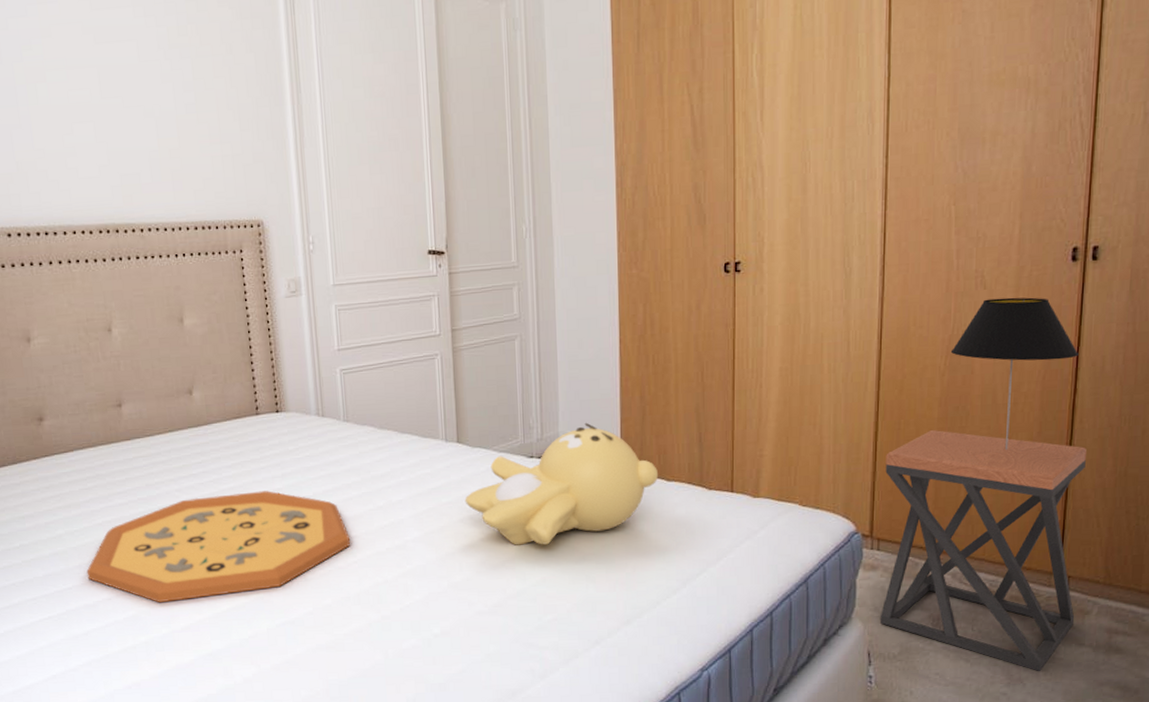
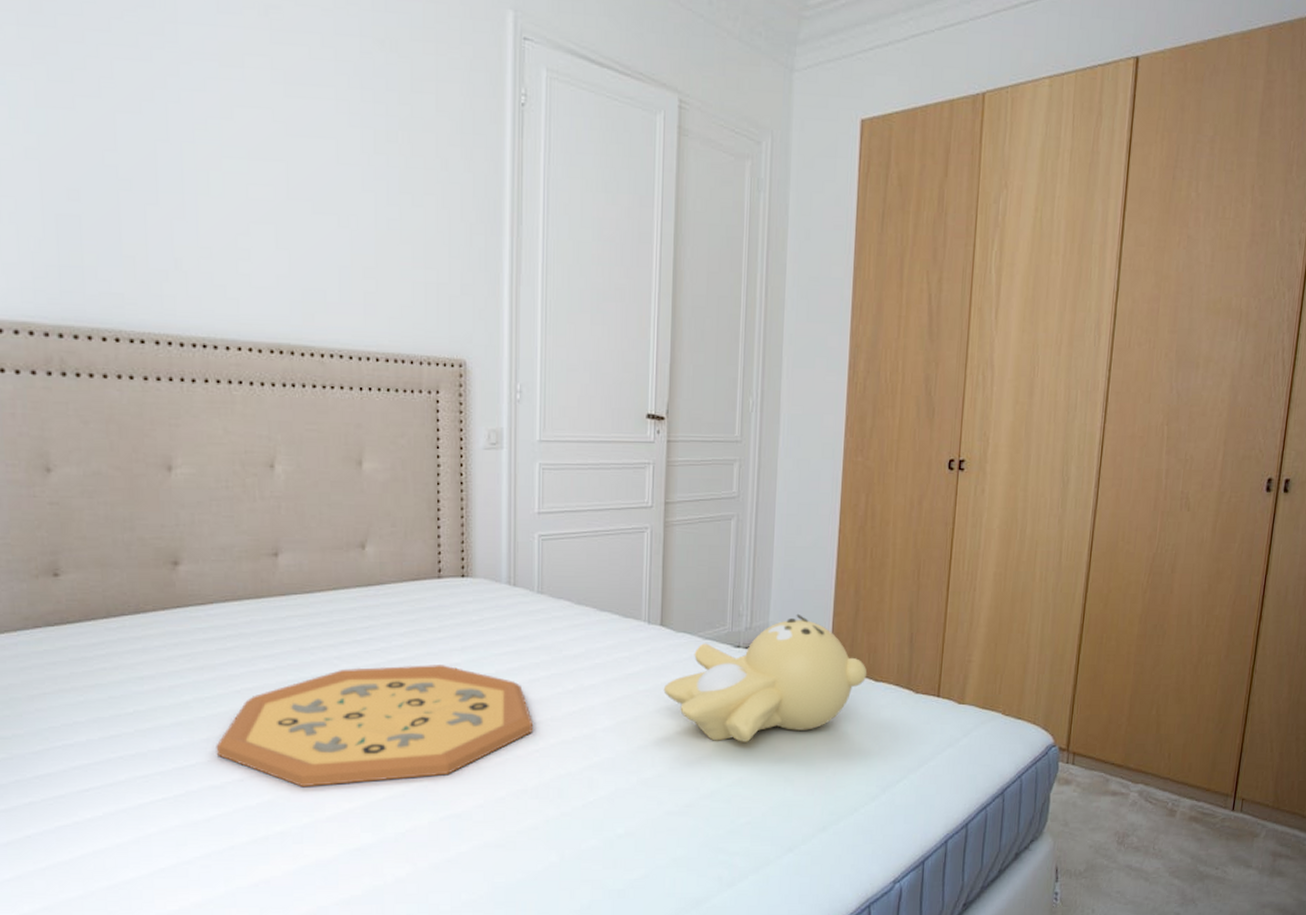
stool: present [881,429,1086,671] -> none [1070,646,1266,892]
table lamp: present [950,297,1078,450] -> none [1153,521,1266,671]

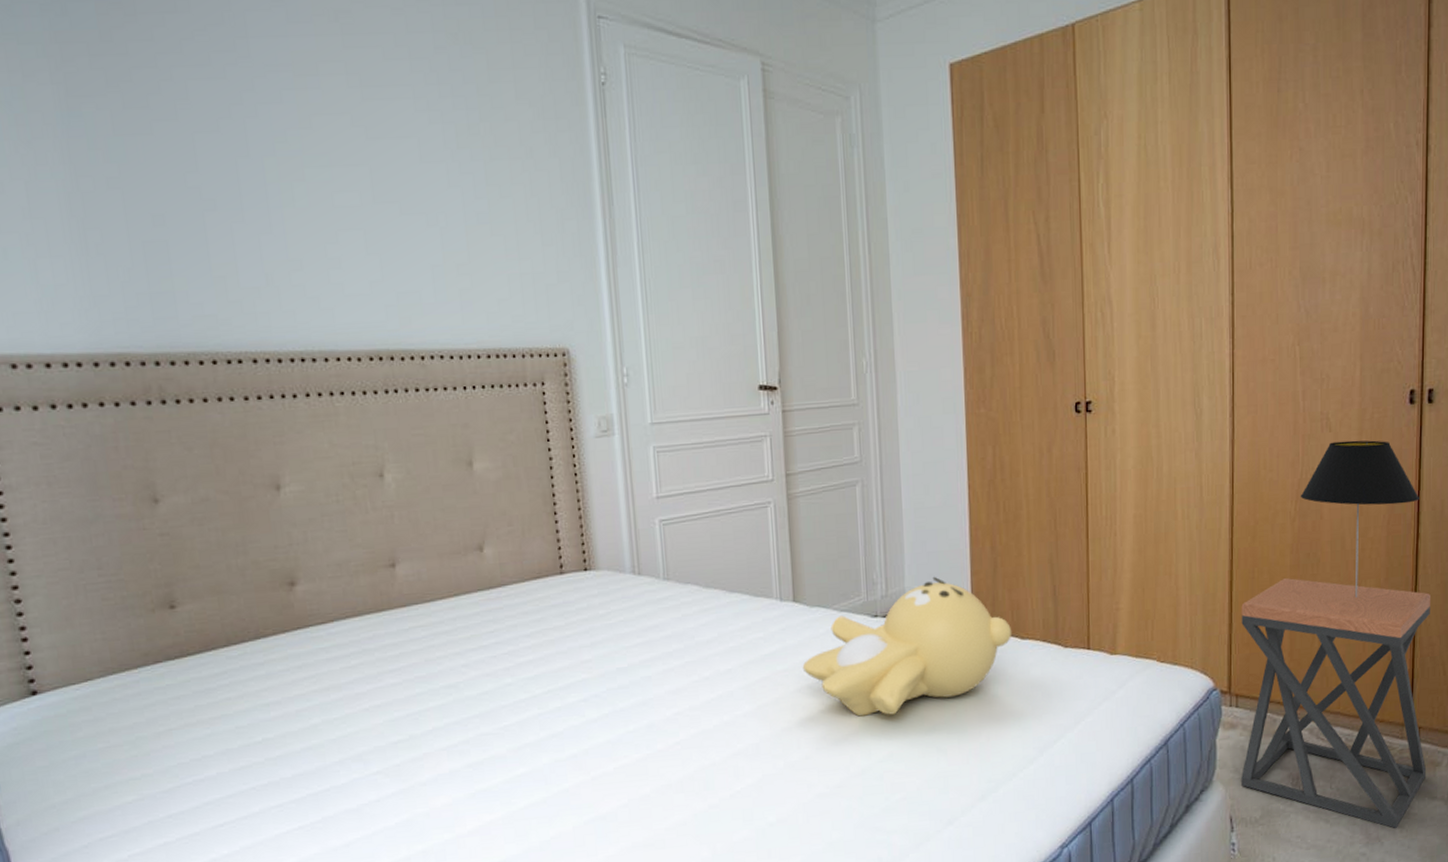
decorative tray: present [216,665,534,788] -> none [349,663,673,803]
stool: none [1070,646,1266,892] -> present [1241,577,1430,828]
table lamp: none [1153,521,1266,671] -> present [1300,440,1419,598]

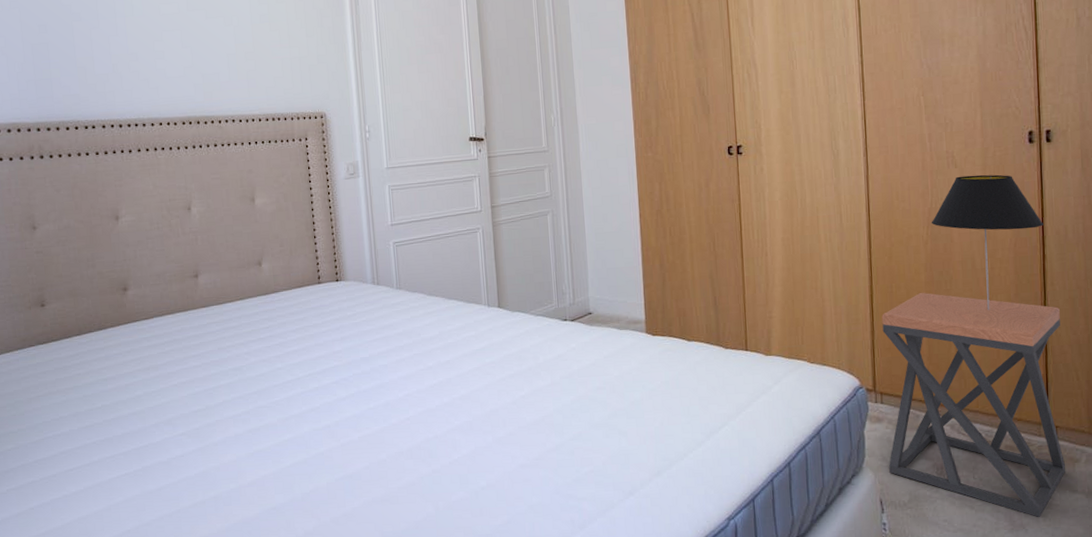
teddy bear: present [802,576,1012,717] -> none [506,288,680,402]

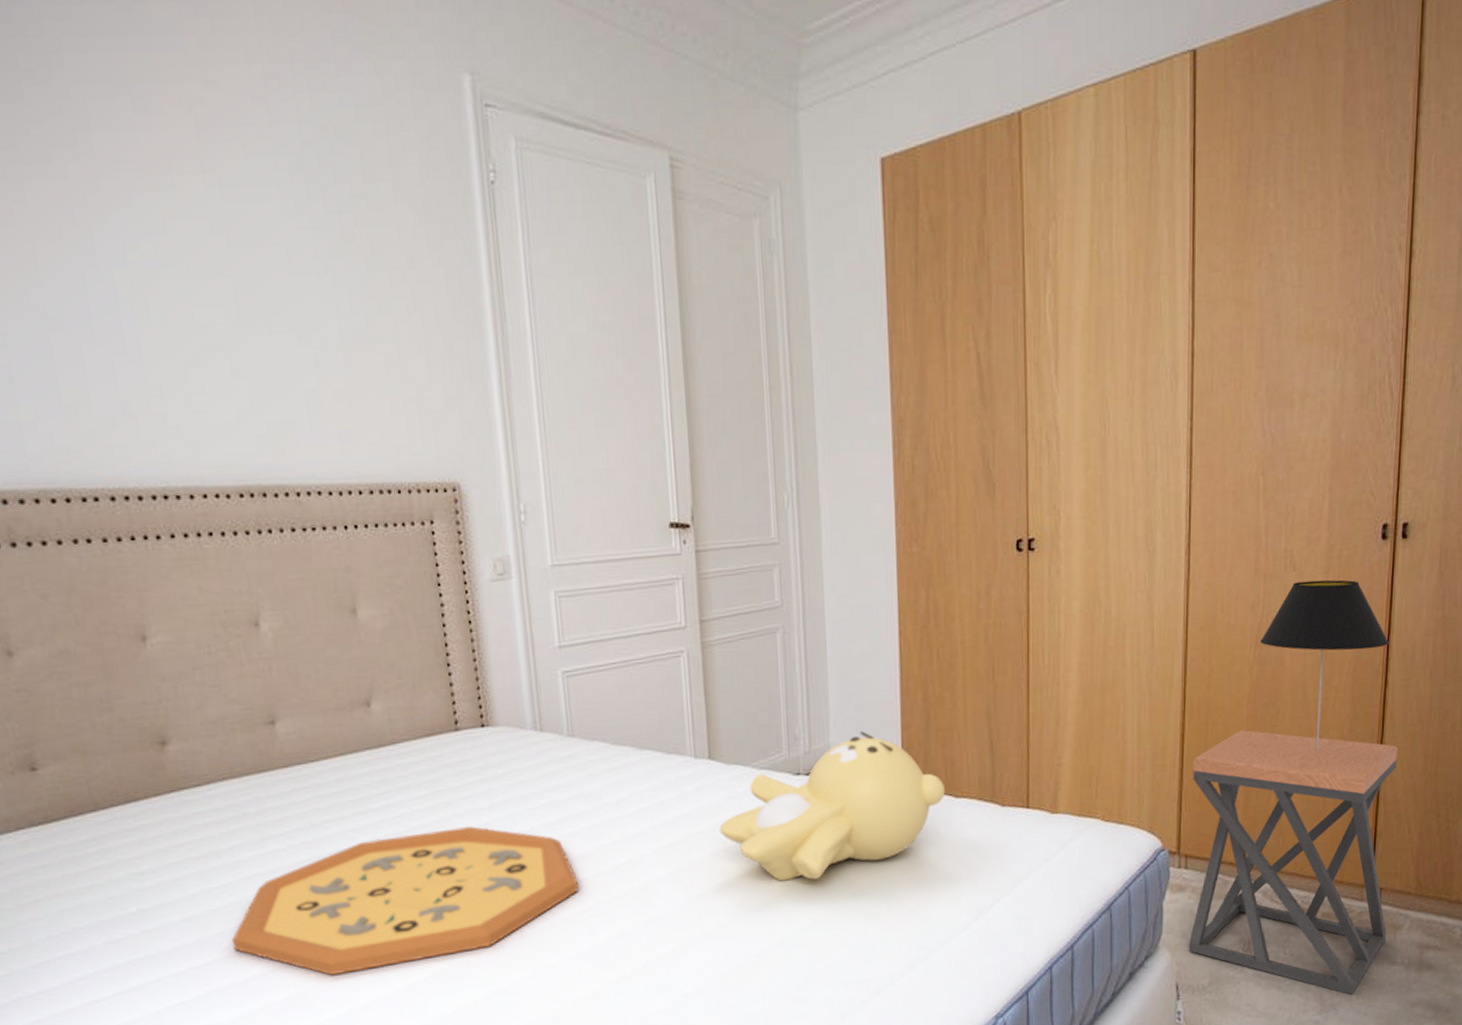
decorative tray: none [162,353,404,459] -> present [231,826,580,976]
teddy bear: none [506,288,680,402] -> present [719,730,946,882]

